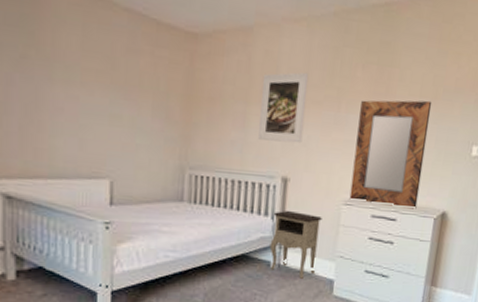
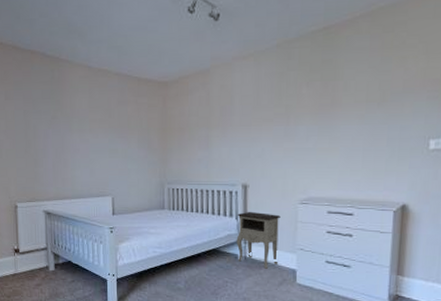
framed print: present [258,72,309,144] -> none [219,97,259,156]
home mirror: present [349,100,432,210] -> none [304,104,380,204]

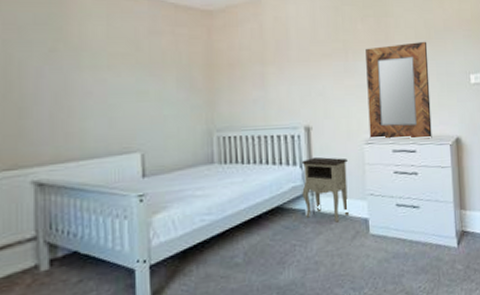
home mirror: none [304,104,380,204] -> present [366,41,432,140]

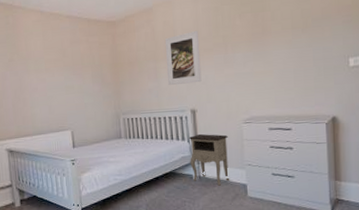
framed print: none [275,31,318,95] -> present [164,30,202,85]
home mirror: present [366,41,432,140] -> none [244,30,308,119]

